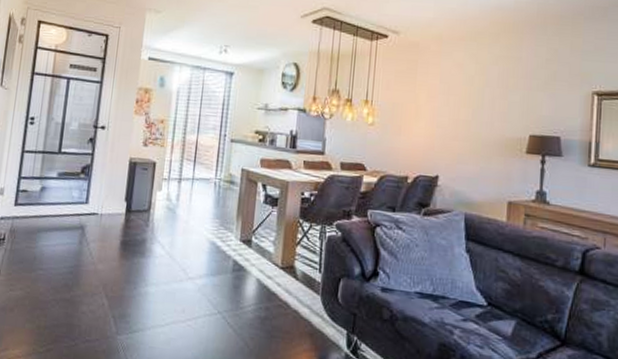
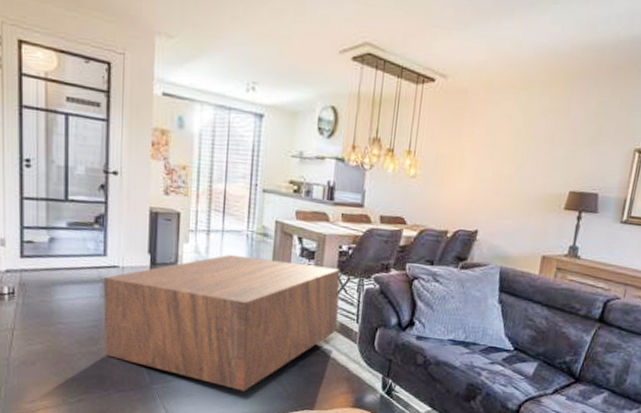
coffee table: none [77,201,303,345] -> present [103,254,340,391]

